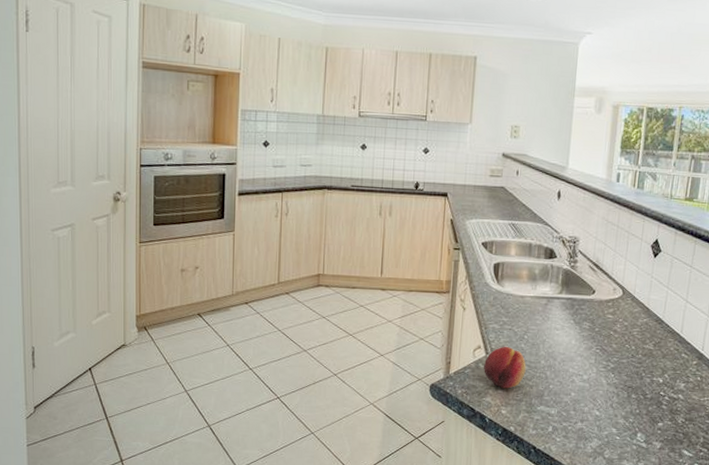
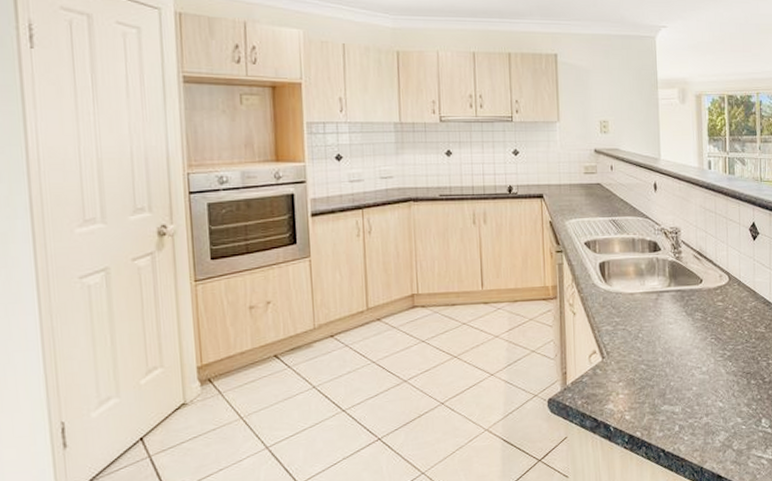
fruit: present [483,346,526,389] -> none [601,347,645,393]

